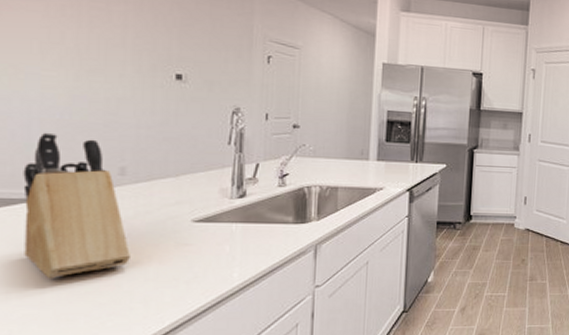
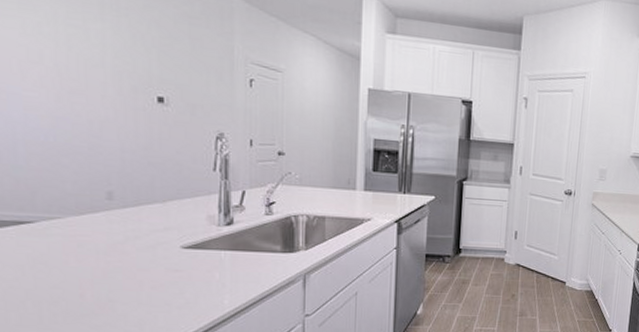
knife block: present [23,132,130,279] -> none [12,154,122,301]

